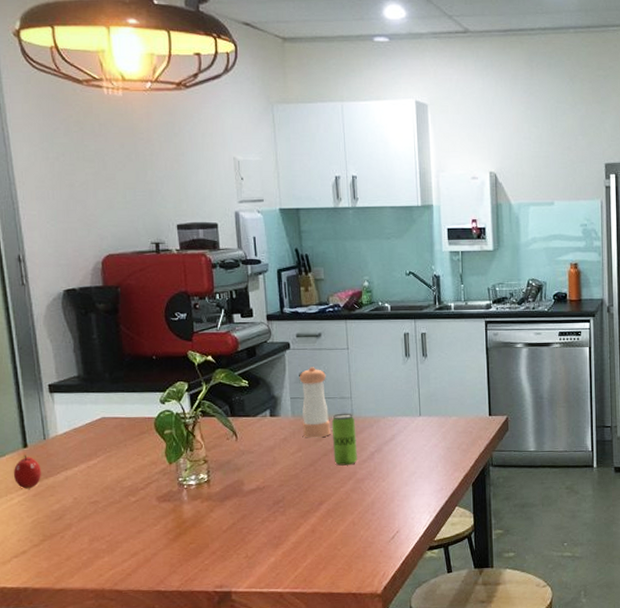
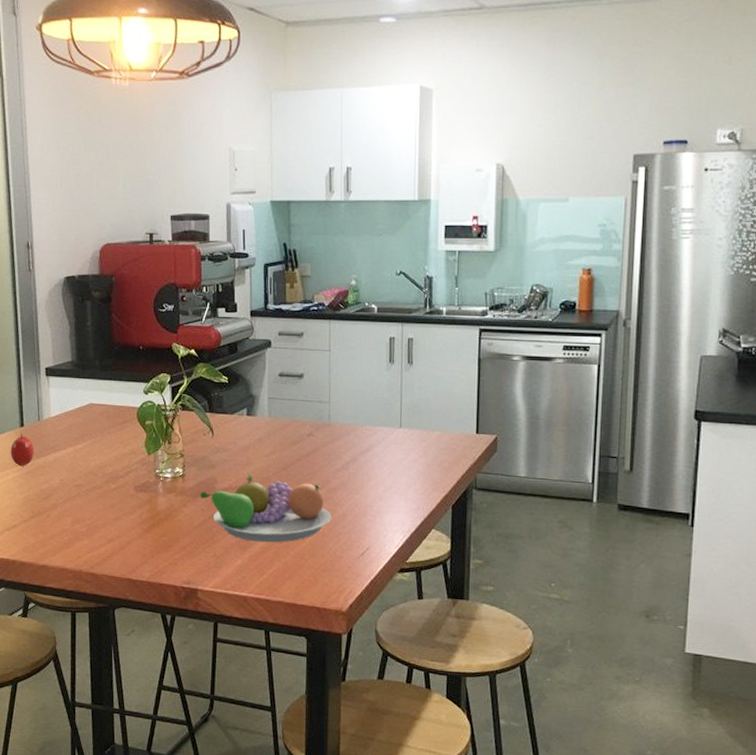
fruit bowl: none [227,472,361,538] -> present [199,473,332,543]
pepper shaker: present [299,367,330,438] -> none [277,367,306,442]
beverage can: present [331,413,357,466] -> none [307,417,332,473]

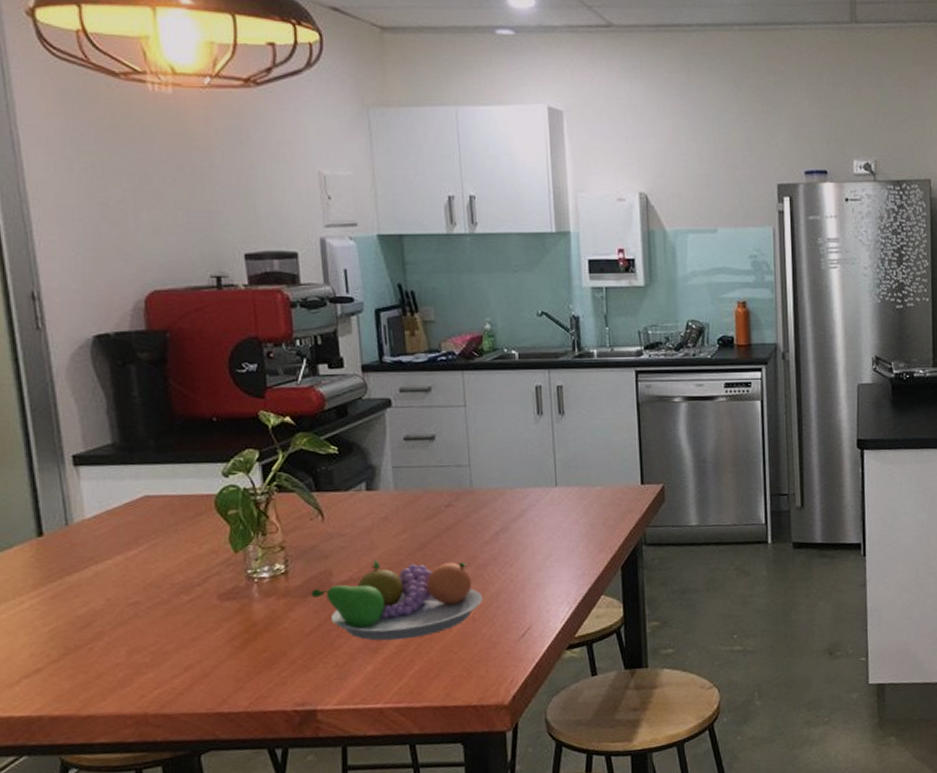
apple: present [10,433,35,467] -> none [23,545,63,590]

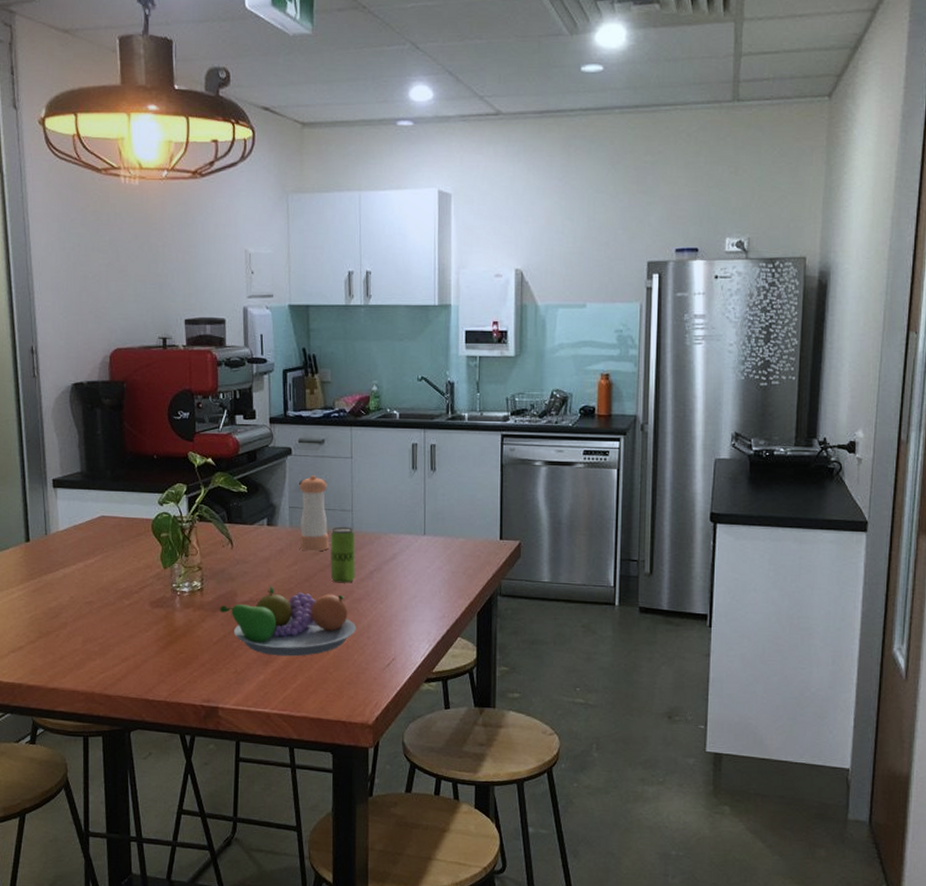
pepper shaker: none [403,428,444,516] -> present [299,475,329,552]
beverage can: none [445,484,478,549] -> present [330,526,356,583]

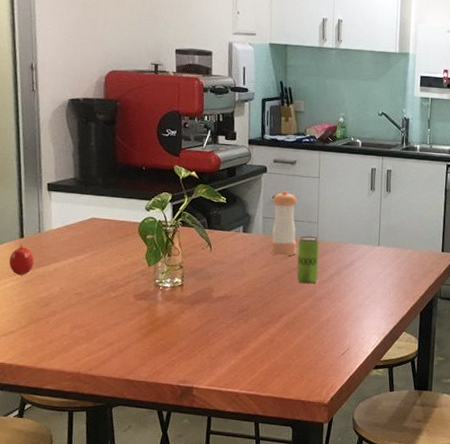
apple: none [15,549,42,584] -> present [9,244,35,276]
fruit bowl: present [219,585,356,657] -> none [197,283,317,345]

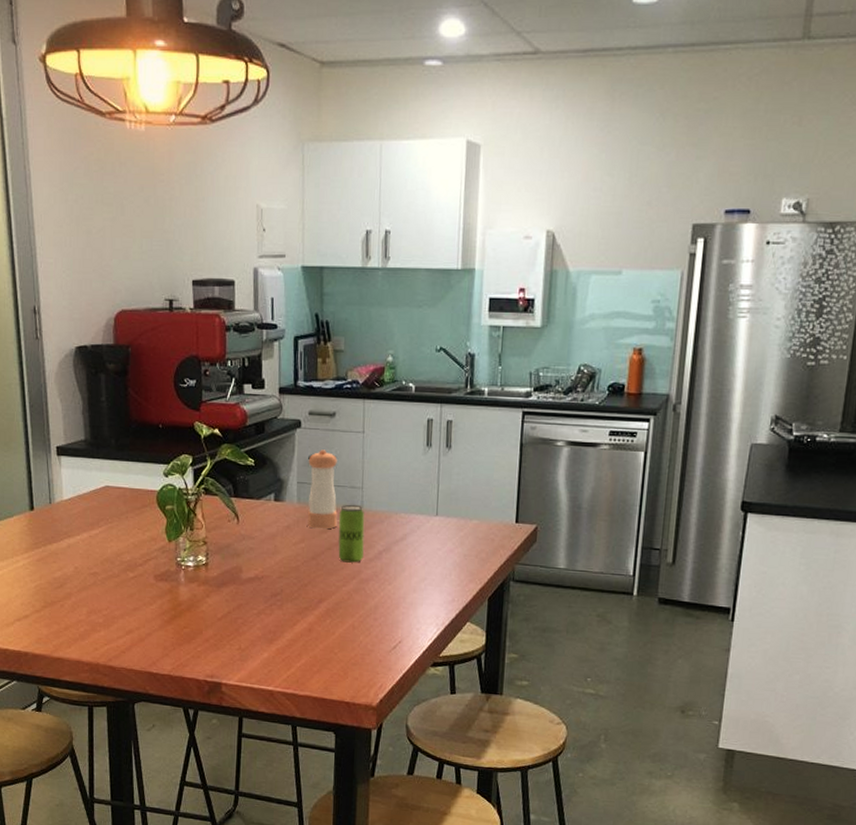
apple: present [9,244,35,276] -> none [19,517,46,553]

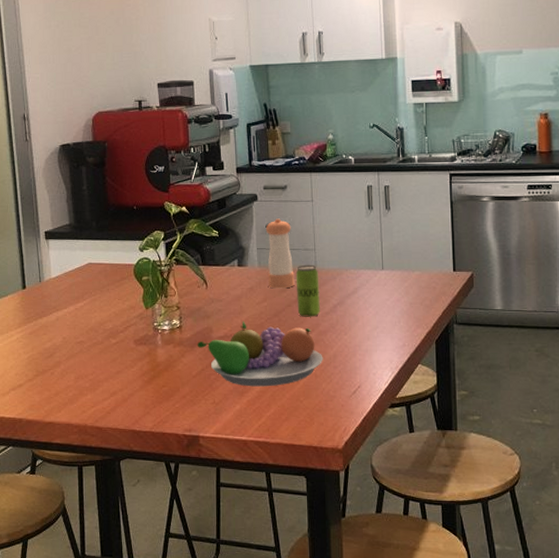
fruit bowl: none [224,562,363,636] -> present [197,321,323,387]

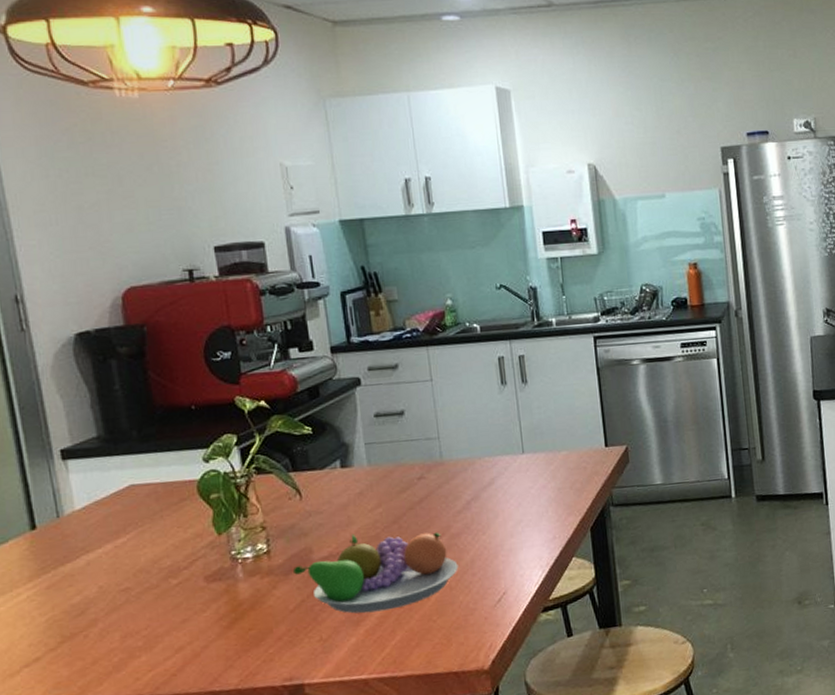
pepper shaker: present [265,218,295,289] -> none [374,404,416,490]
beverage can: present [295,264,320,317] -> none [416,456,451,520]

